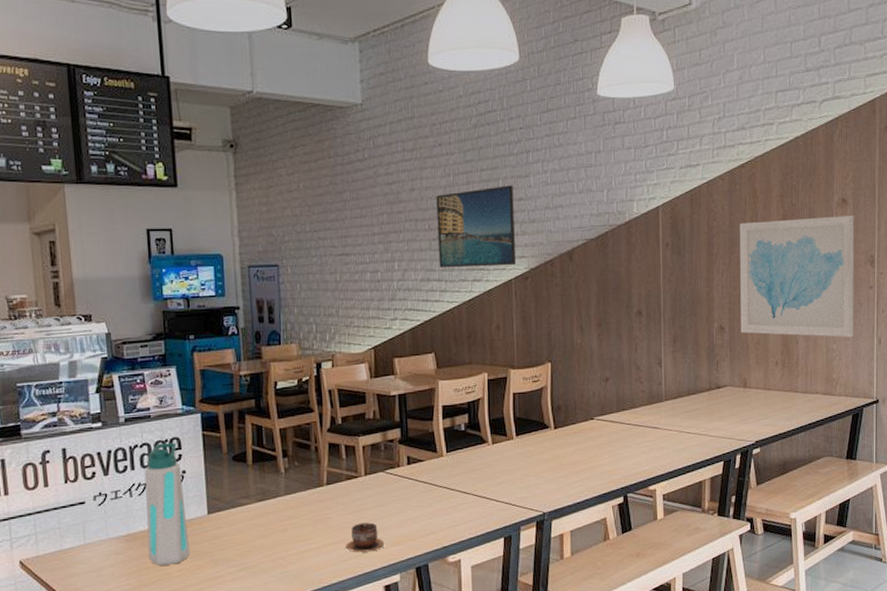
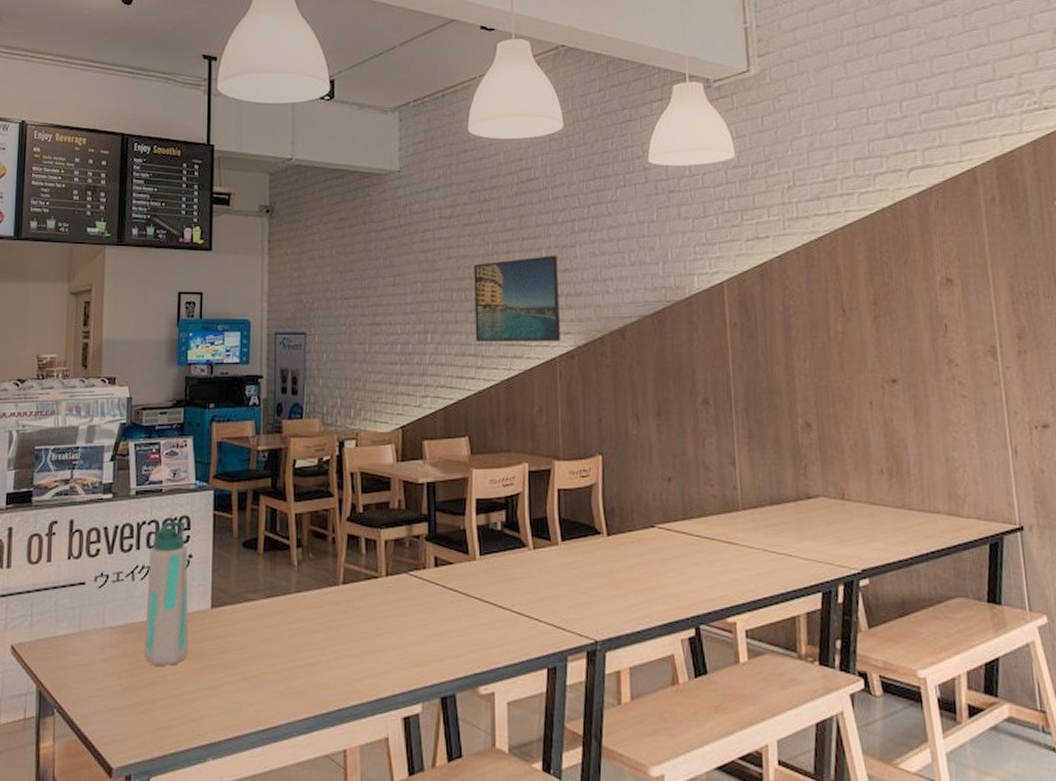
cup: present [346,522,384,553] -> none [360,634,404,672]
wall art: present [739,216,855,337] -> none [821,298,979,444]

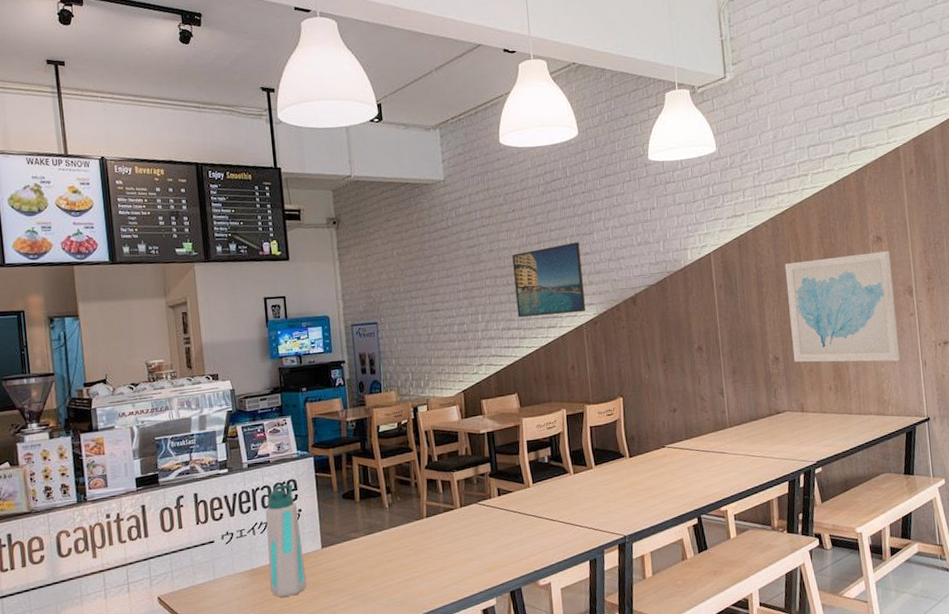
wall art: none [821,298,979,444] -> present [784,251,900,363]

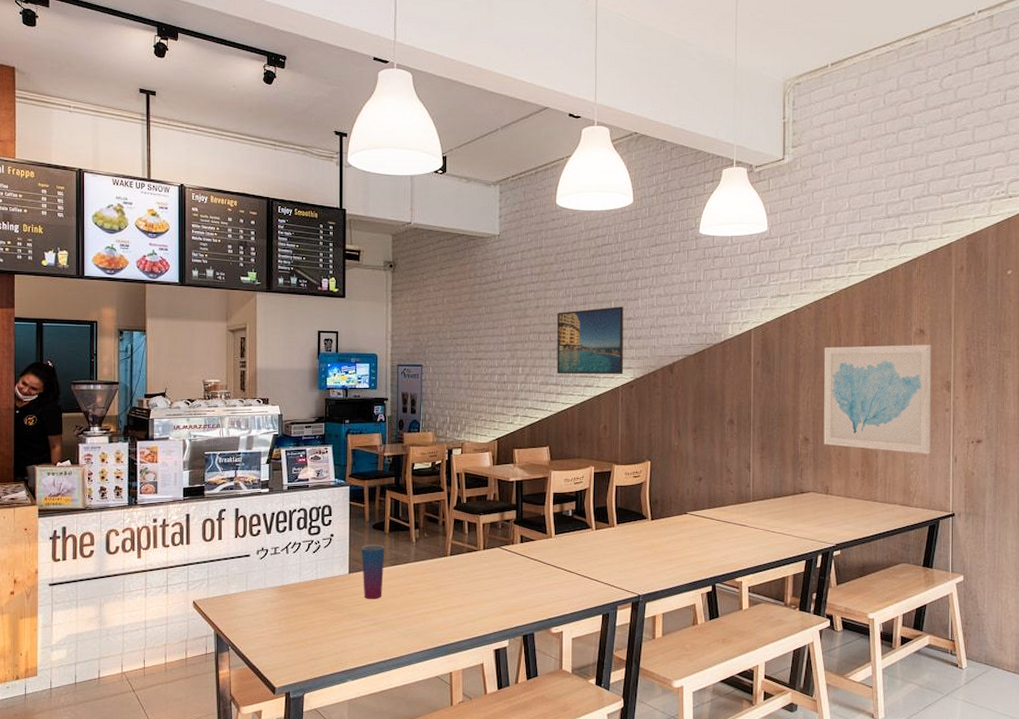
water bottle: present [265,484,307,597] -> none [297,509,332,615]
cup: none [332,514,359,573] -> present [361,544,385,599]

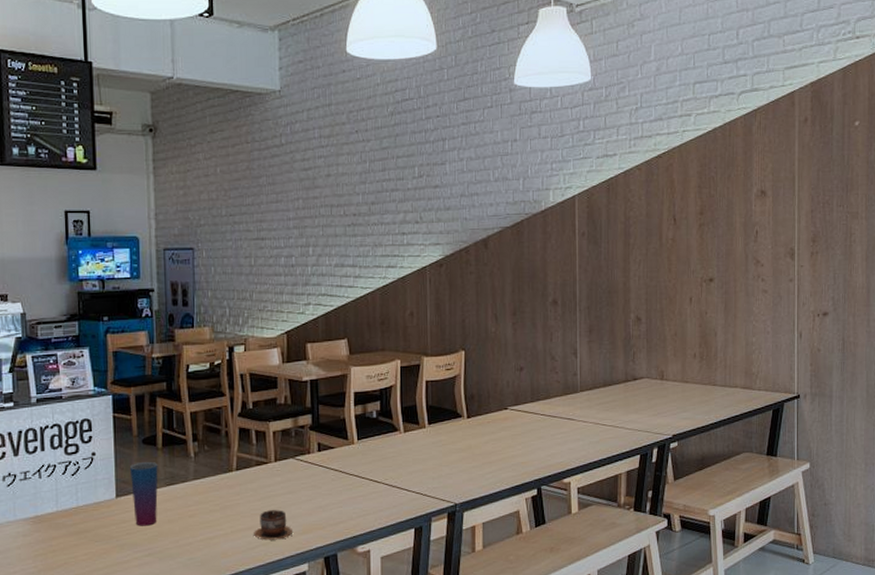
cup: none [463,592,496,618] -> present [254,510,292,540]
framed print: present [557,307,624,375] -> none [352,173,430,254]
wall art: present [823,345,932,454] -> none [656,208,774,330]

